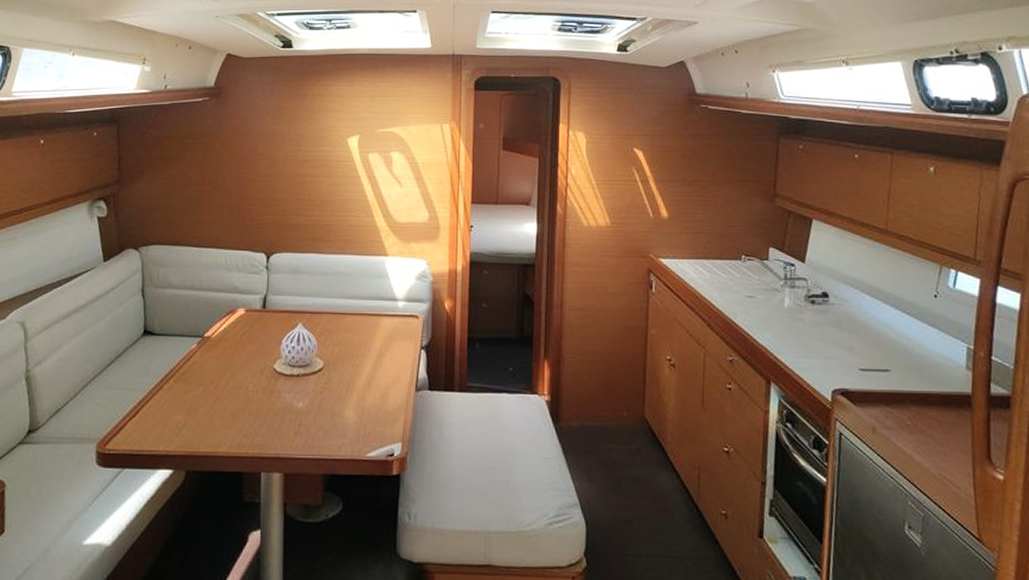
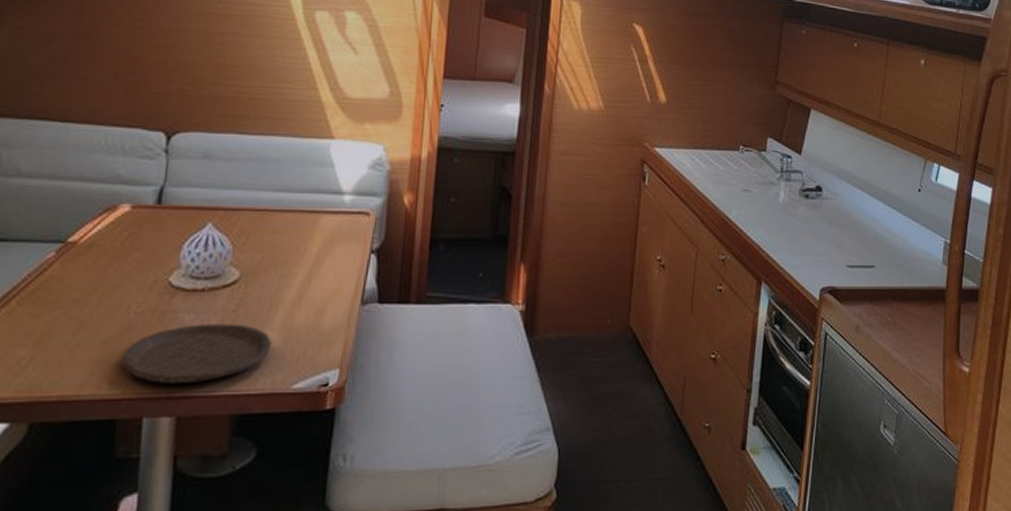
plate: none [245,402,350,447] -> present [123,324,272,383]

